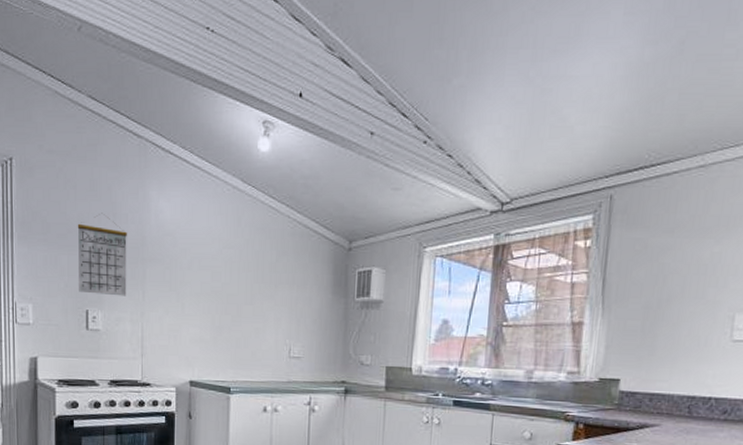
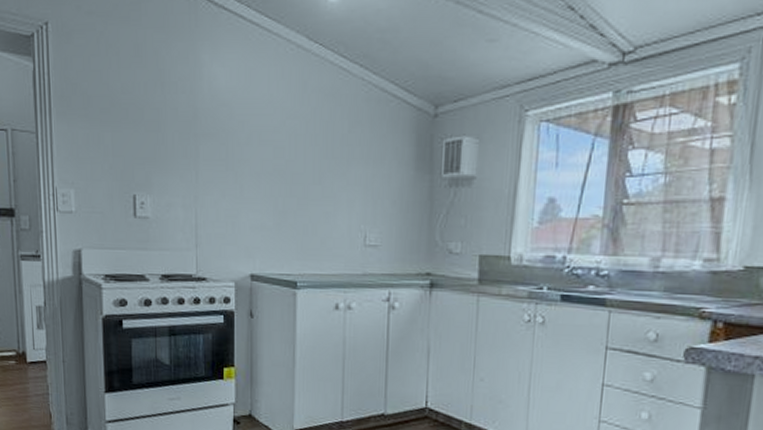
calendar: present [77,213,127,296] -> none [121,82,178,178]

